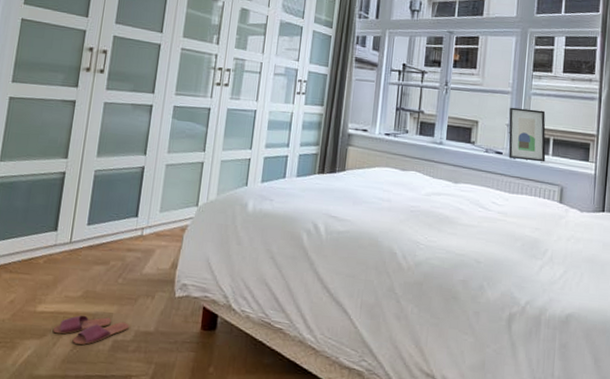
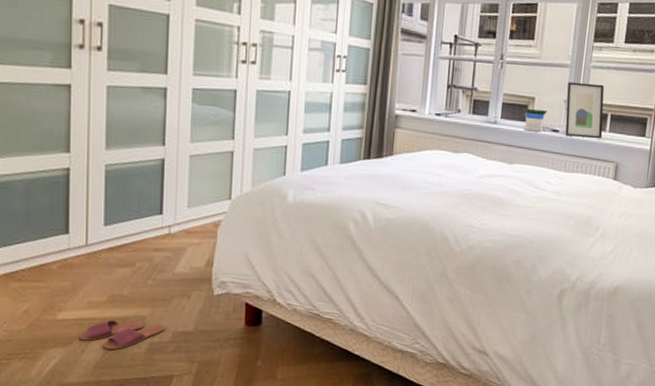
flowerpot: none [467,130,491,155] -> present [522,108,548,133]

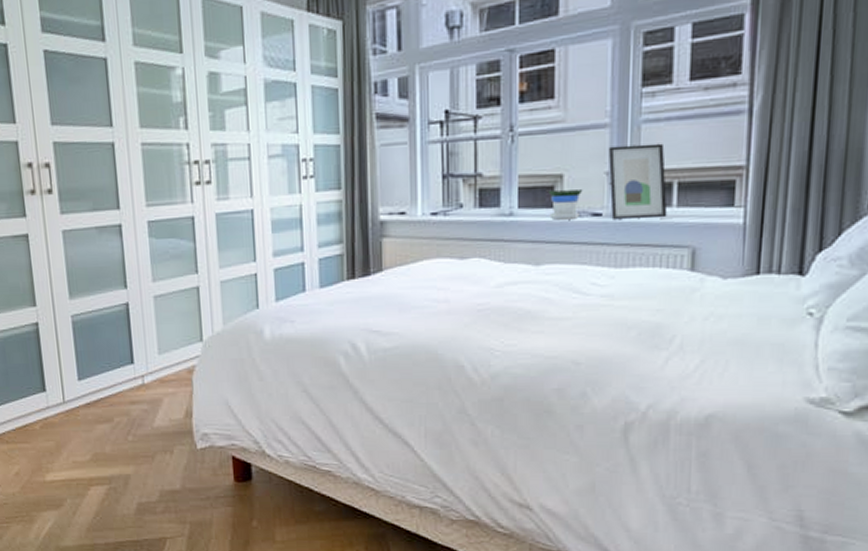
slippers: present [78,320,165,350] -> none [68,479,152,512]

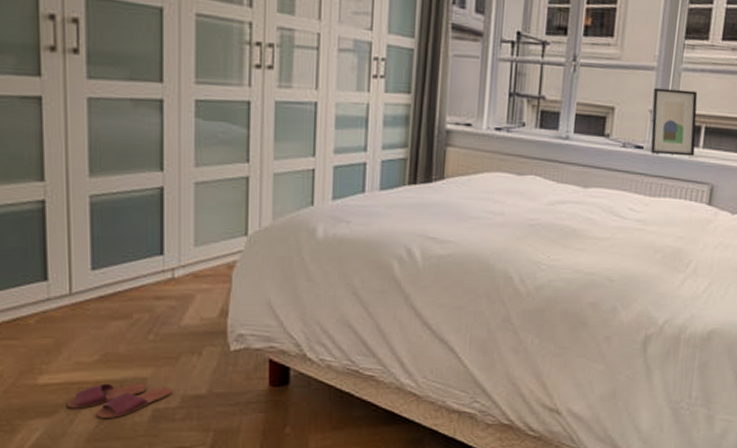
slippers: none [68,479,152,512] -> present [65,383,172,419]
flowerpot: present [548,189,583,222] -> none [600,120,630,150]

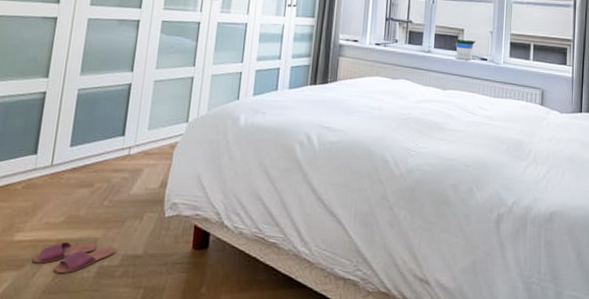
flowerpot: none [600,120,630,150] -> present [454,38,476,62]
picture frame: present [650,87,698,157] -> none [492,15,527,67]

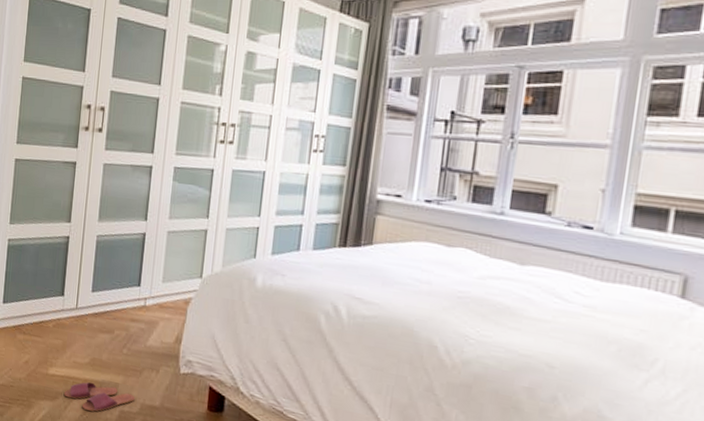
flowerpot: present [454,38,476,62] -> none [540,197,577,230]

